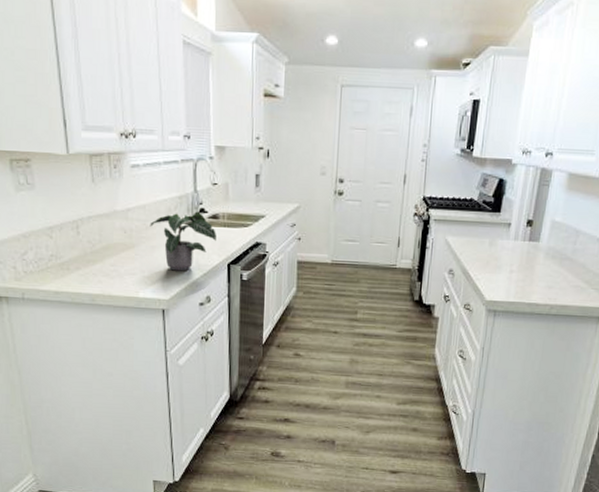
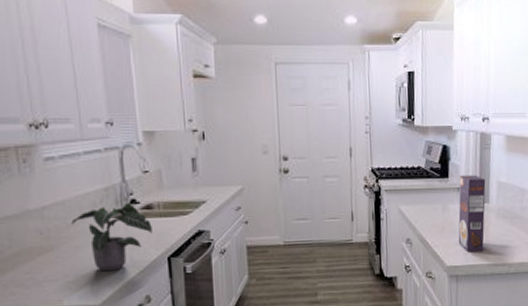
cereal box: none [501,211,540,290] -> present [458,175,486,252]

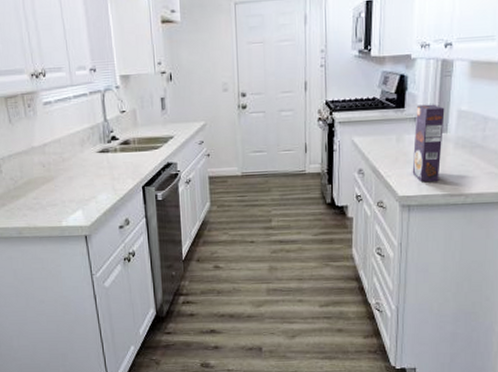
potted plant: present [71,203,152,272] -> none [66,139,129,198]

